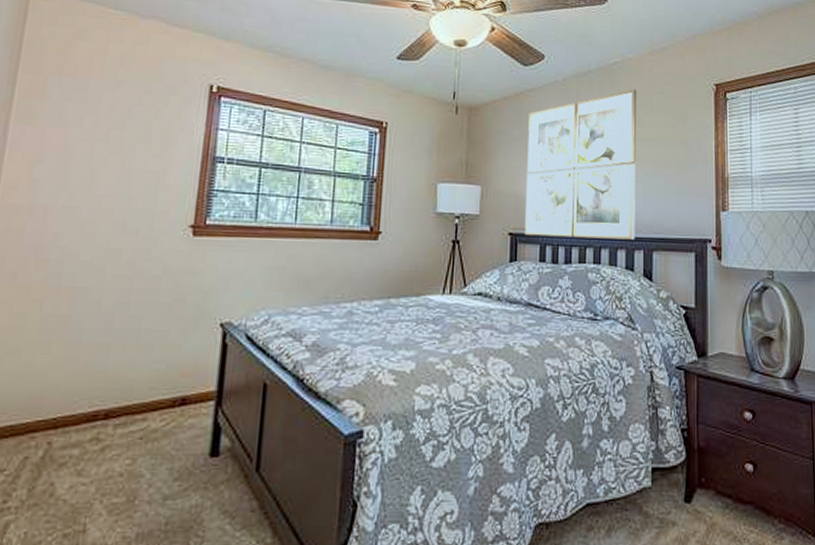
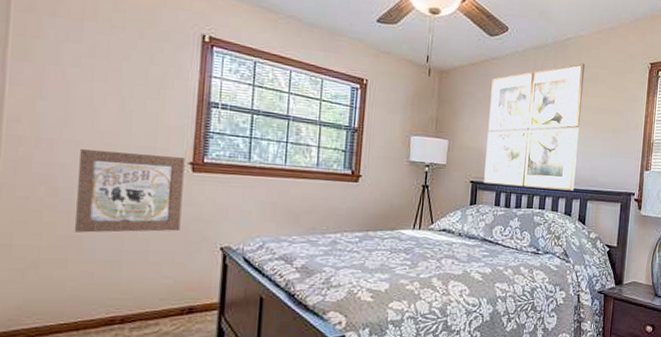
wall art: none [63,214,186,311] -> present [75,148,185,233]

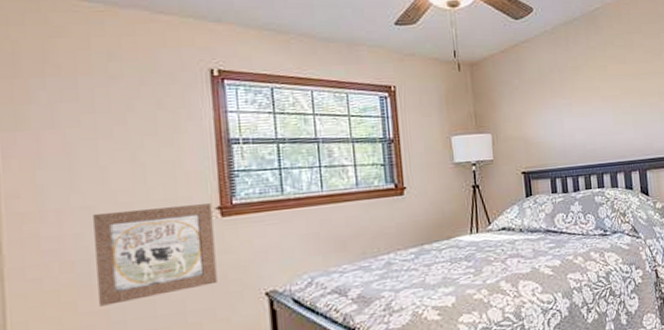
wall art: present [484,63,586,191] -> none [525,31,631,173]

